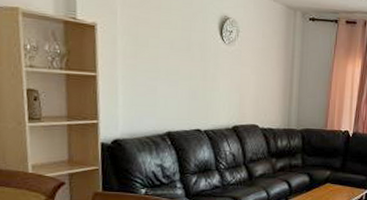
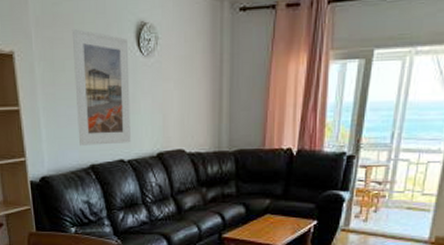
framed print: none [156,12,212,115] -> present [71,28,131,146]

